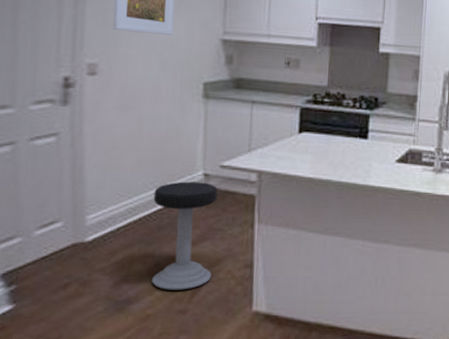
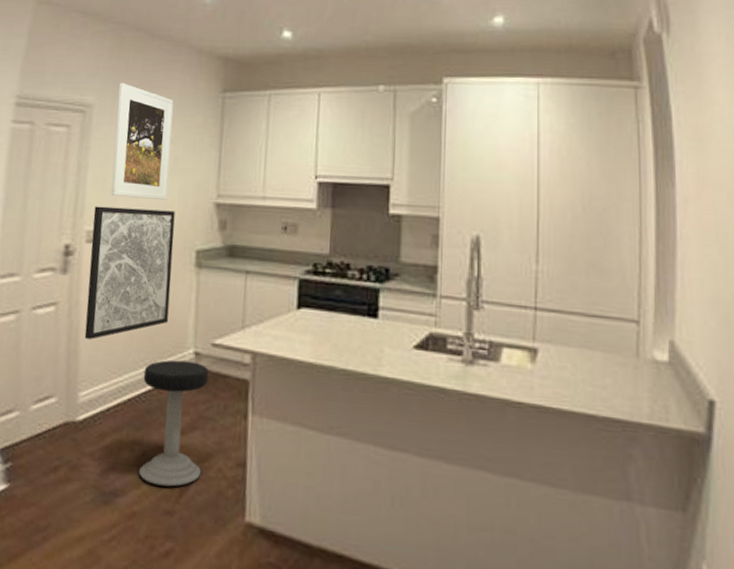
wall art: none [90,39,182,168] -> present [84,206,175,340]

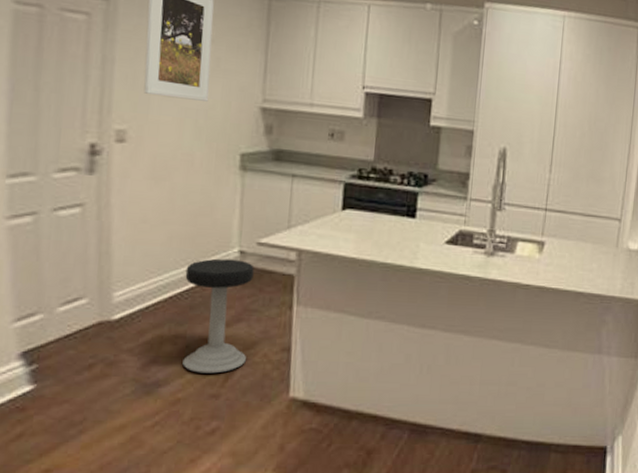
wall art: present [84,206,175,340] -> none [117,104,218,242]

